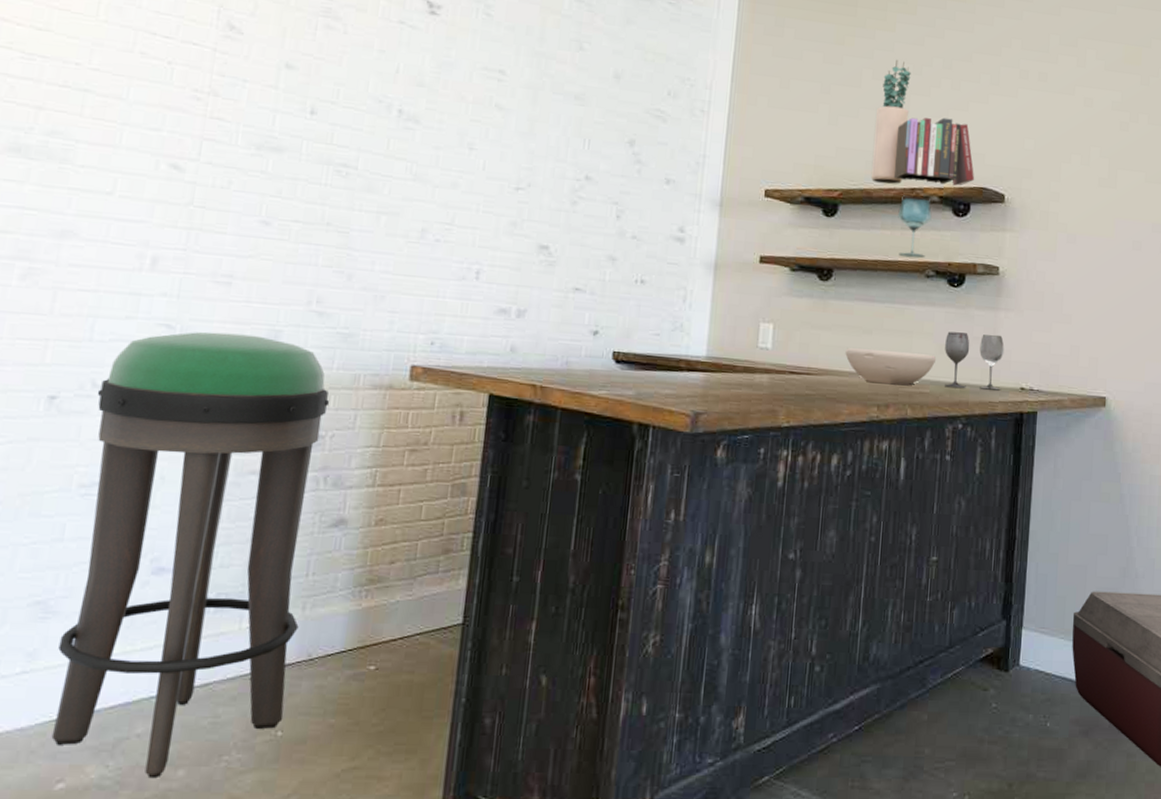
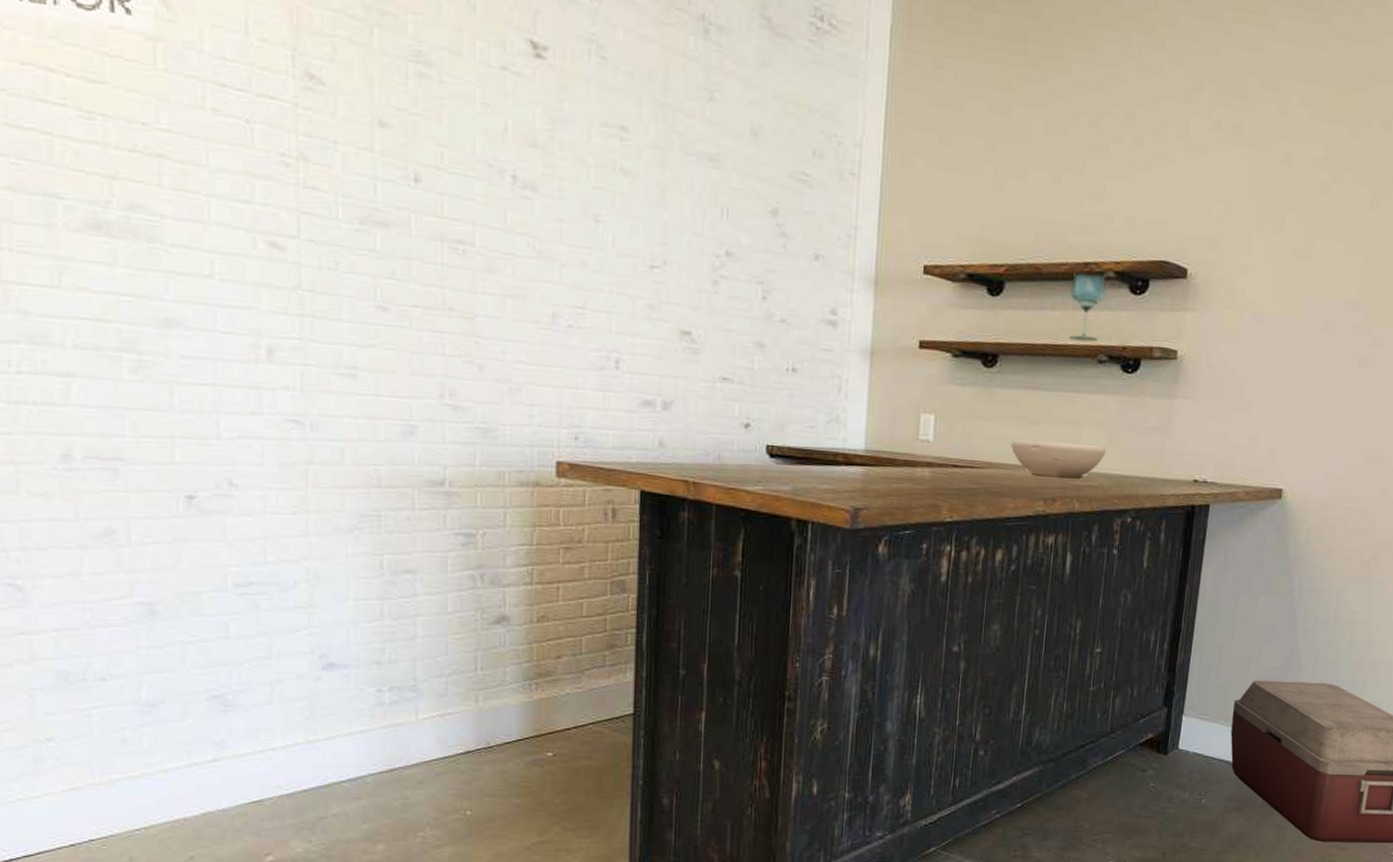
bar stool: present [51,331,329,779] -> none [235,427,475,852]
vase: present [870,59,911,185] -> none [1040,108,1088,259]
books: present [894,117,975,187] -> none [1066,179,1156,261]
wineglass: present [945,331,1005,391] -> none [1114,421,1179,483]

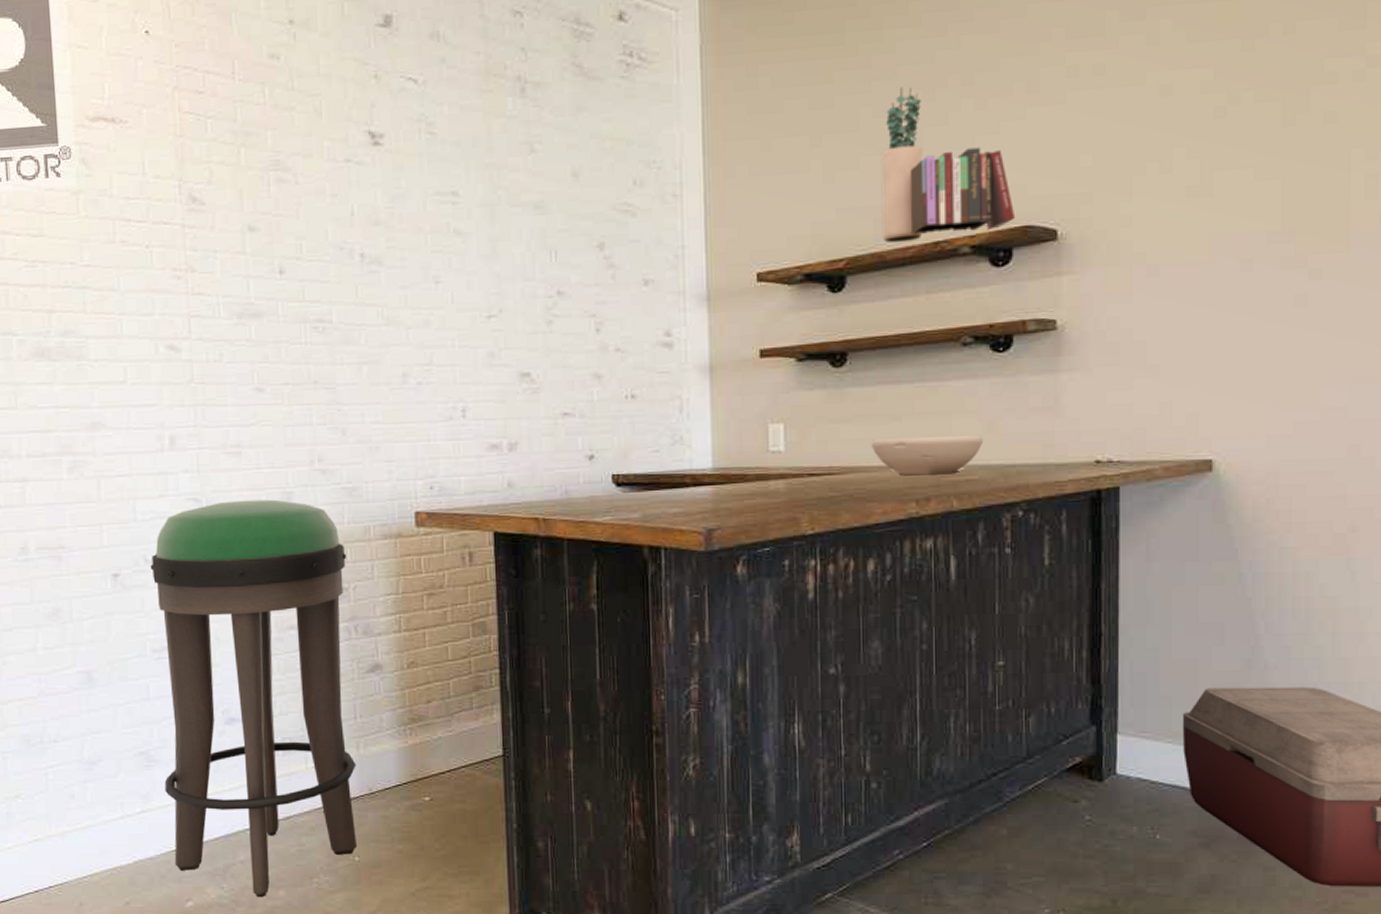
bar stool: none [235,427,475,852] -> present [150,499,358,898]
vase: none [1040,108,1088,259] -> present [880,87,923,243]
books: none [1066,179,1156,261] -> present [909,147,1016,234]
wine glass: present [1069,271,1107,342] -> none [920,252,963,326]

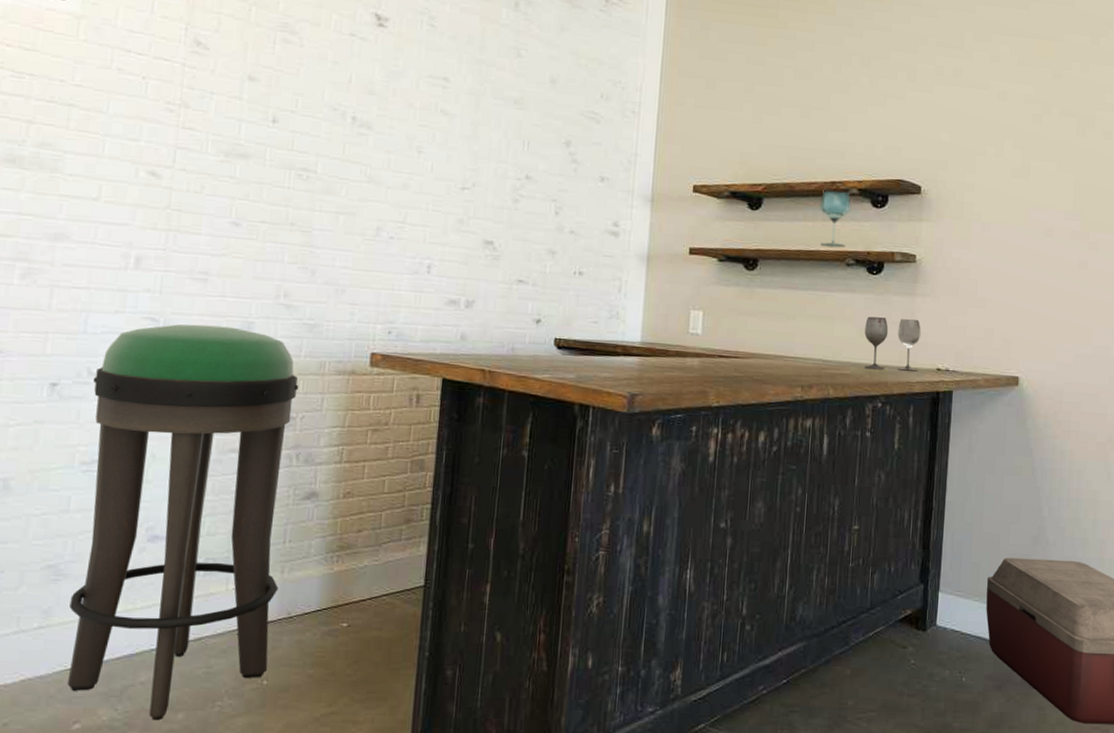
bowl: present [871,435,984,476] -> none [770,332,857,368]
vase: present [880,87,923,243] -> none [793,58,831,179]
books: present [909,147,1016,234] -> none [816,113,893,180]
wine glass: none [920,252,963,326] -> present [819,188,852,248]
wineglass: none [993,401,1071,471] -> present [865,316,922,371]

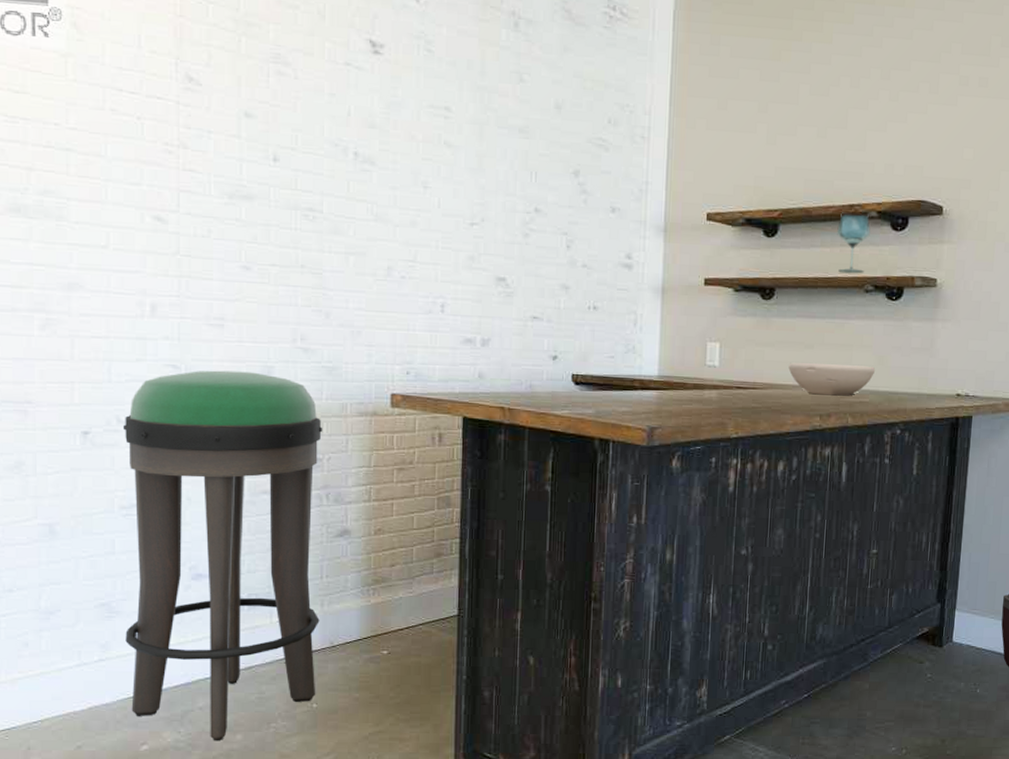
bowl: none [770,332,857,368] -> present [788,362,876,396]
wineglass: present [865,316,922,371] -> none [883,343,942,398]

